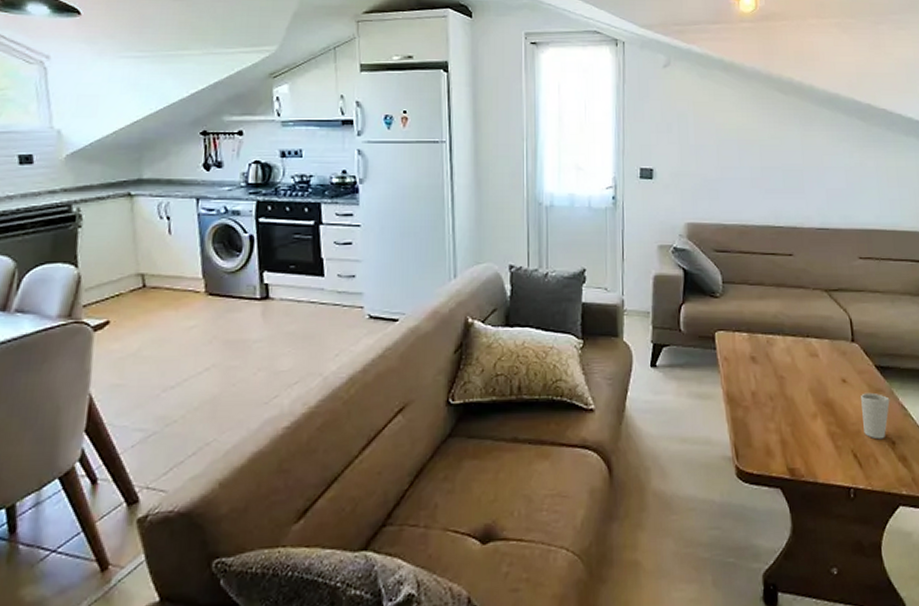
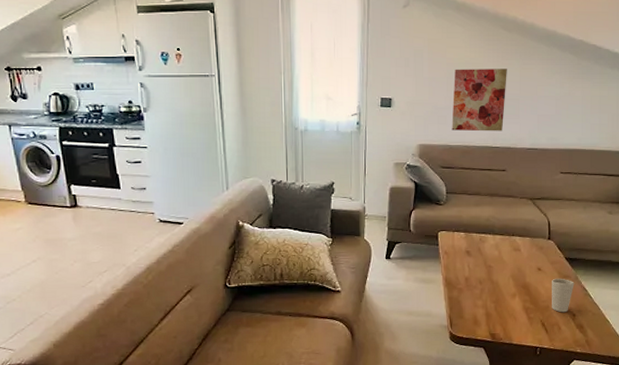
wall art: none [724,135,787,208] -> present [452,69,507,132]

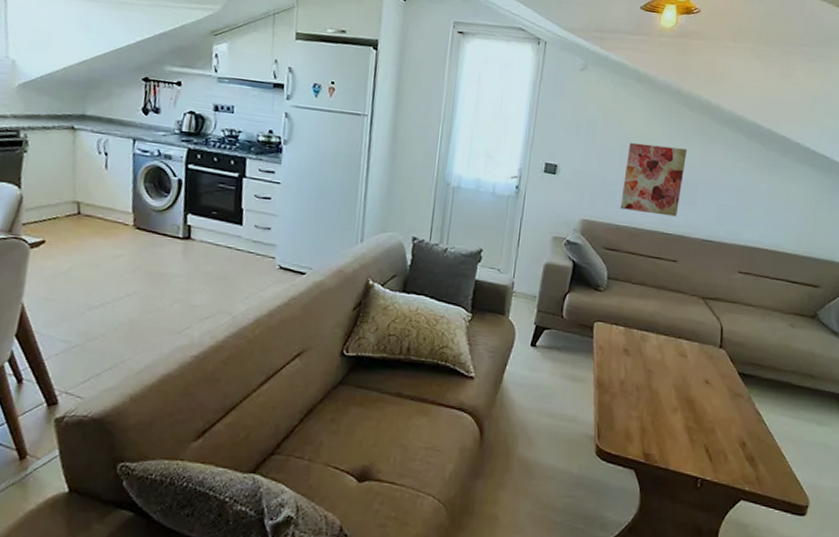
cup: present [552,278,575,313] -> none [718,395,747,439]

